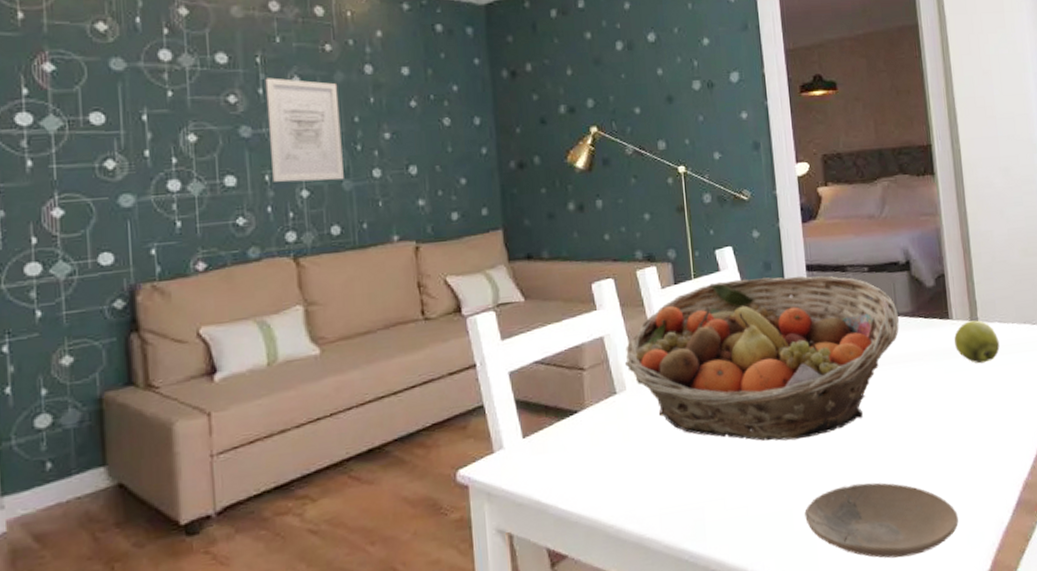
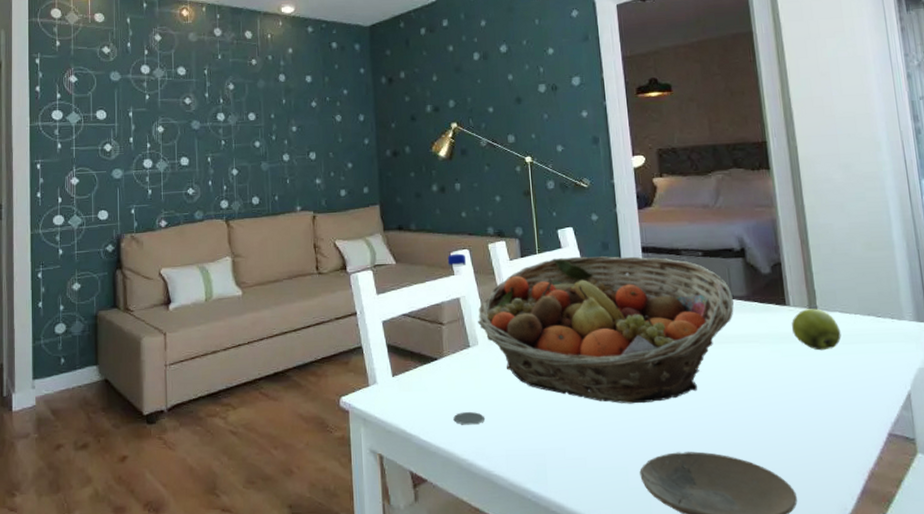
wall art: present [265,77,344,182] -> none [210,85,262,163]
water bottle: none [588,283,635,486] -> present [447,253,485,425]

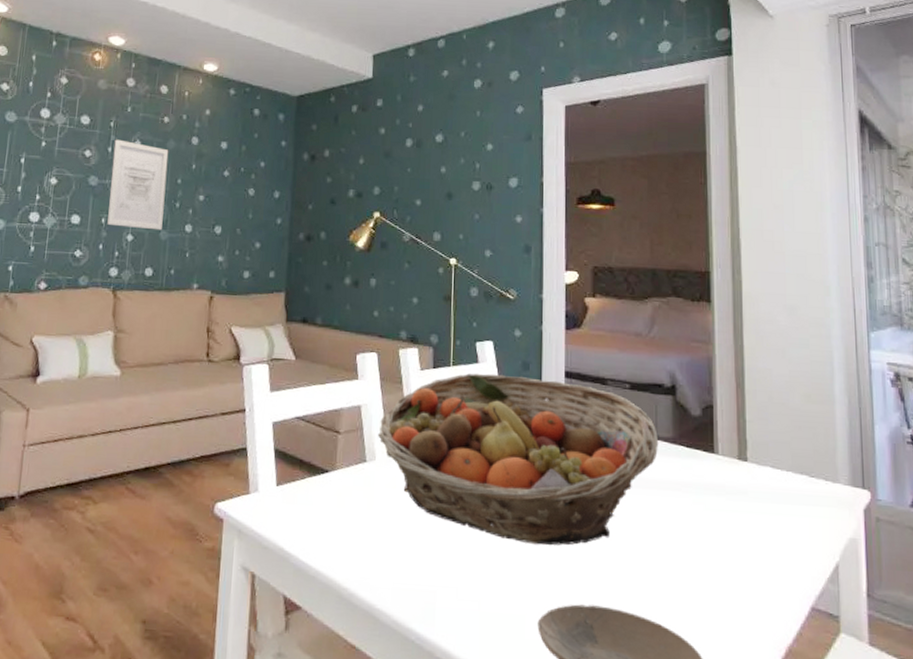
wall art: none [210,85,262,163] -> present [107,139,169,231]
water bottle: present [447,253,485,425] -> none [339,355,373,550]
apple: present [792,308,841,351] -> none [719,459,770,508]

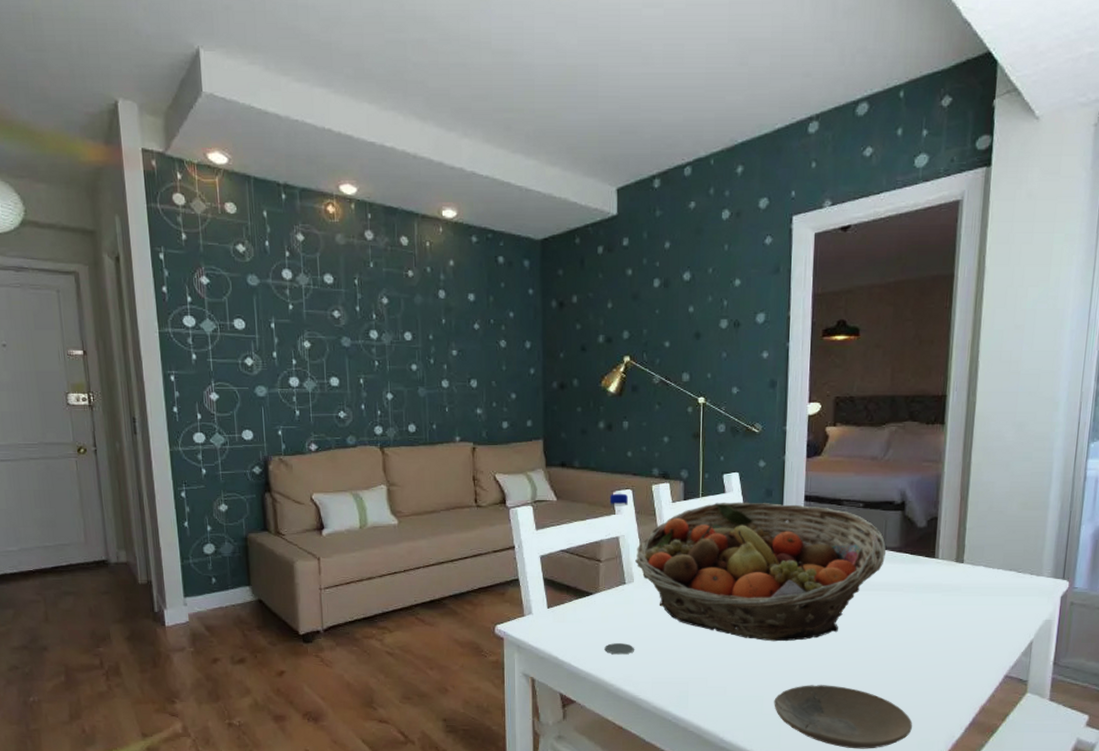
wall art: present [107,139,169,231] -> none [361,297,420,388]
water bottle: none [339,355,373,550] -> present [605,493,634,655]

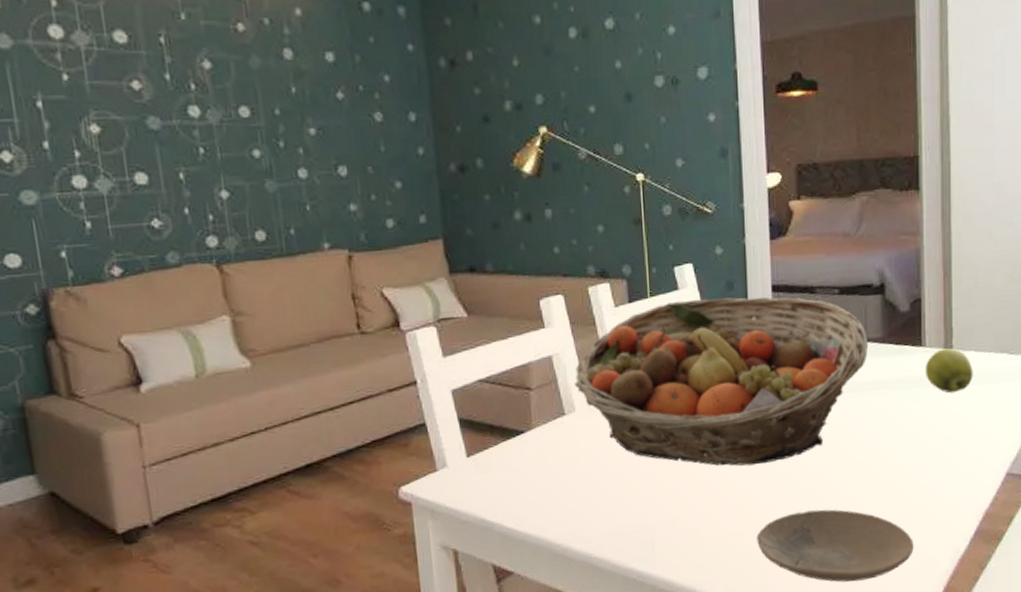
water bottle: present [605,493,634,655] -> none [535,300,583,506]
apple: none [936,562,981,601] -> present [926,348,973,393]

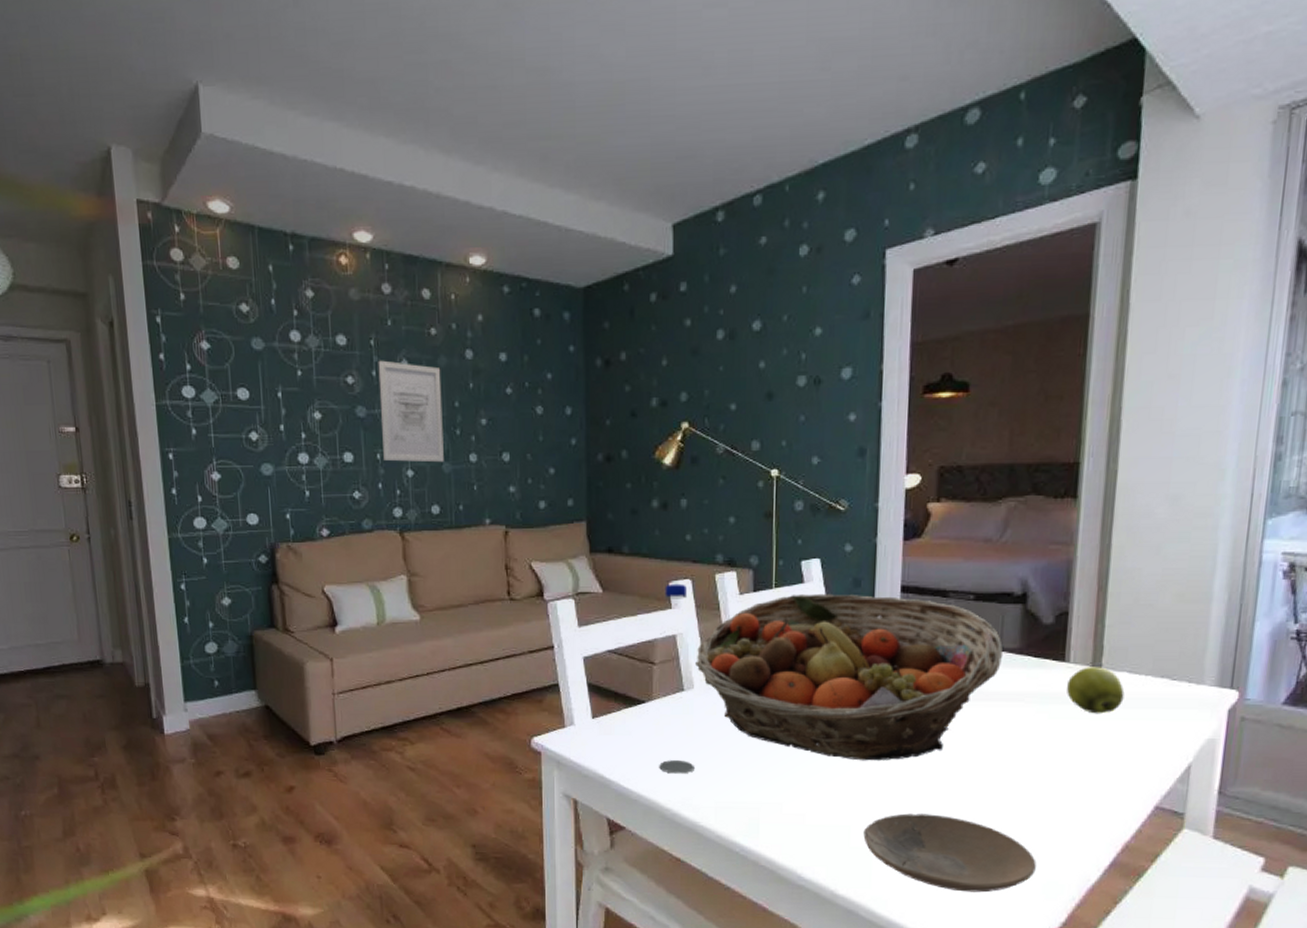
wall art: none [171,61,267,182] -> present [378,360,444,463]
water bottle: none [535,300,583,506] -> present [659,583,694,774]

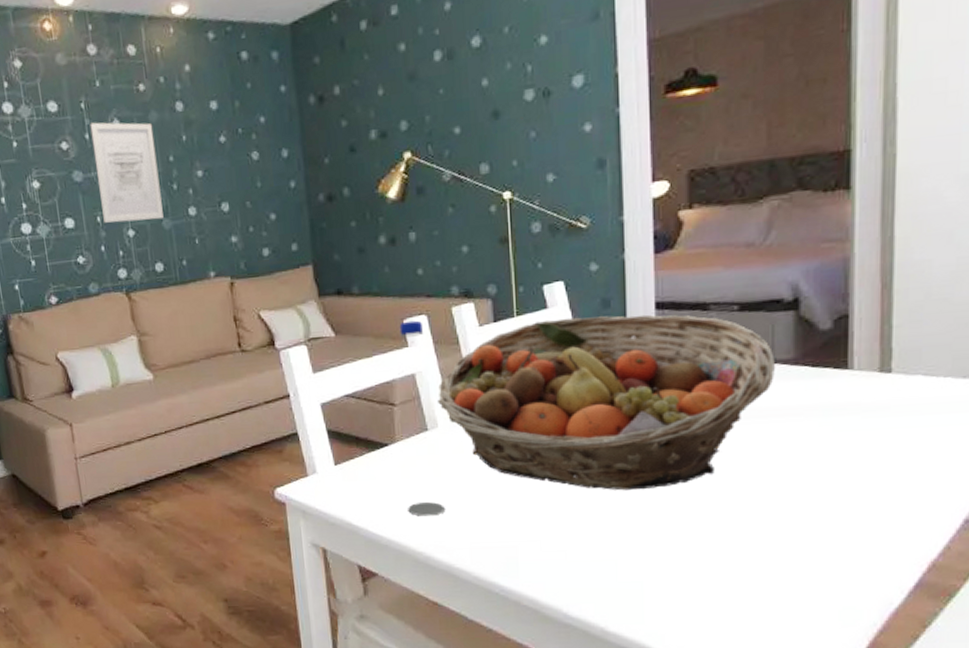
plate: present [863,813,1036,893] -> none [632,542,829,623]
apple: present [1067,667,1125,714] -> none [852,371,920,424]

